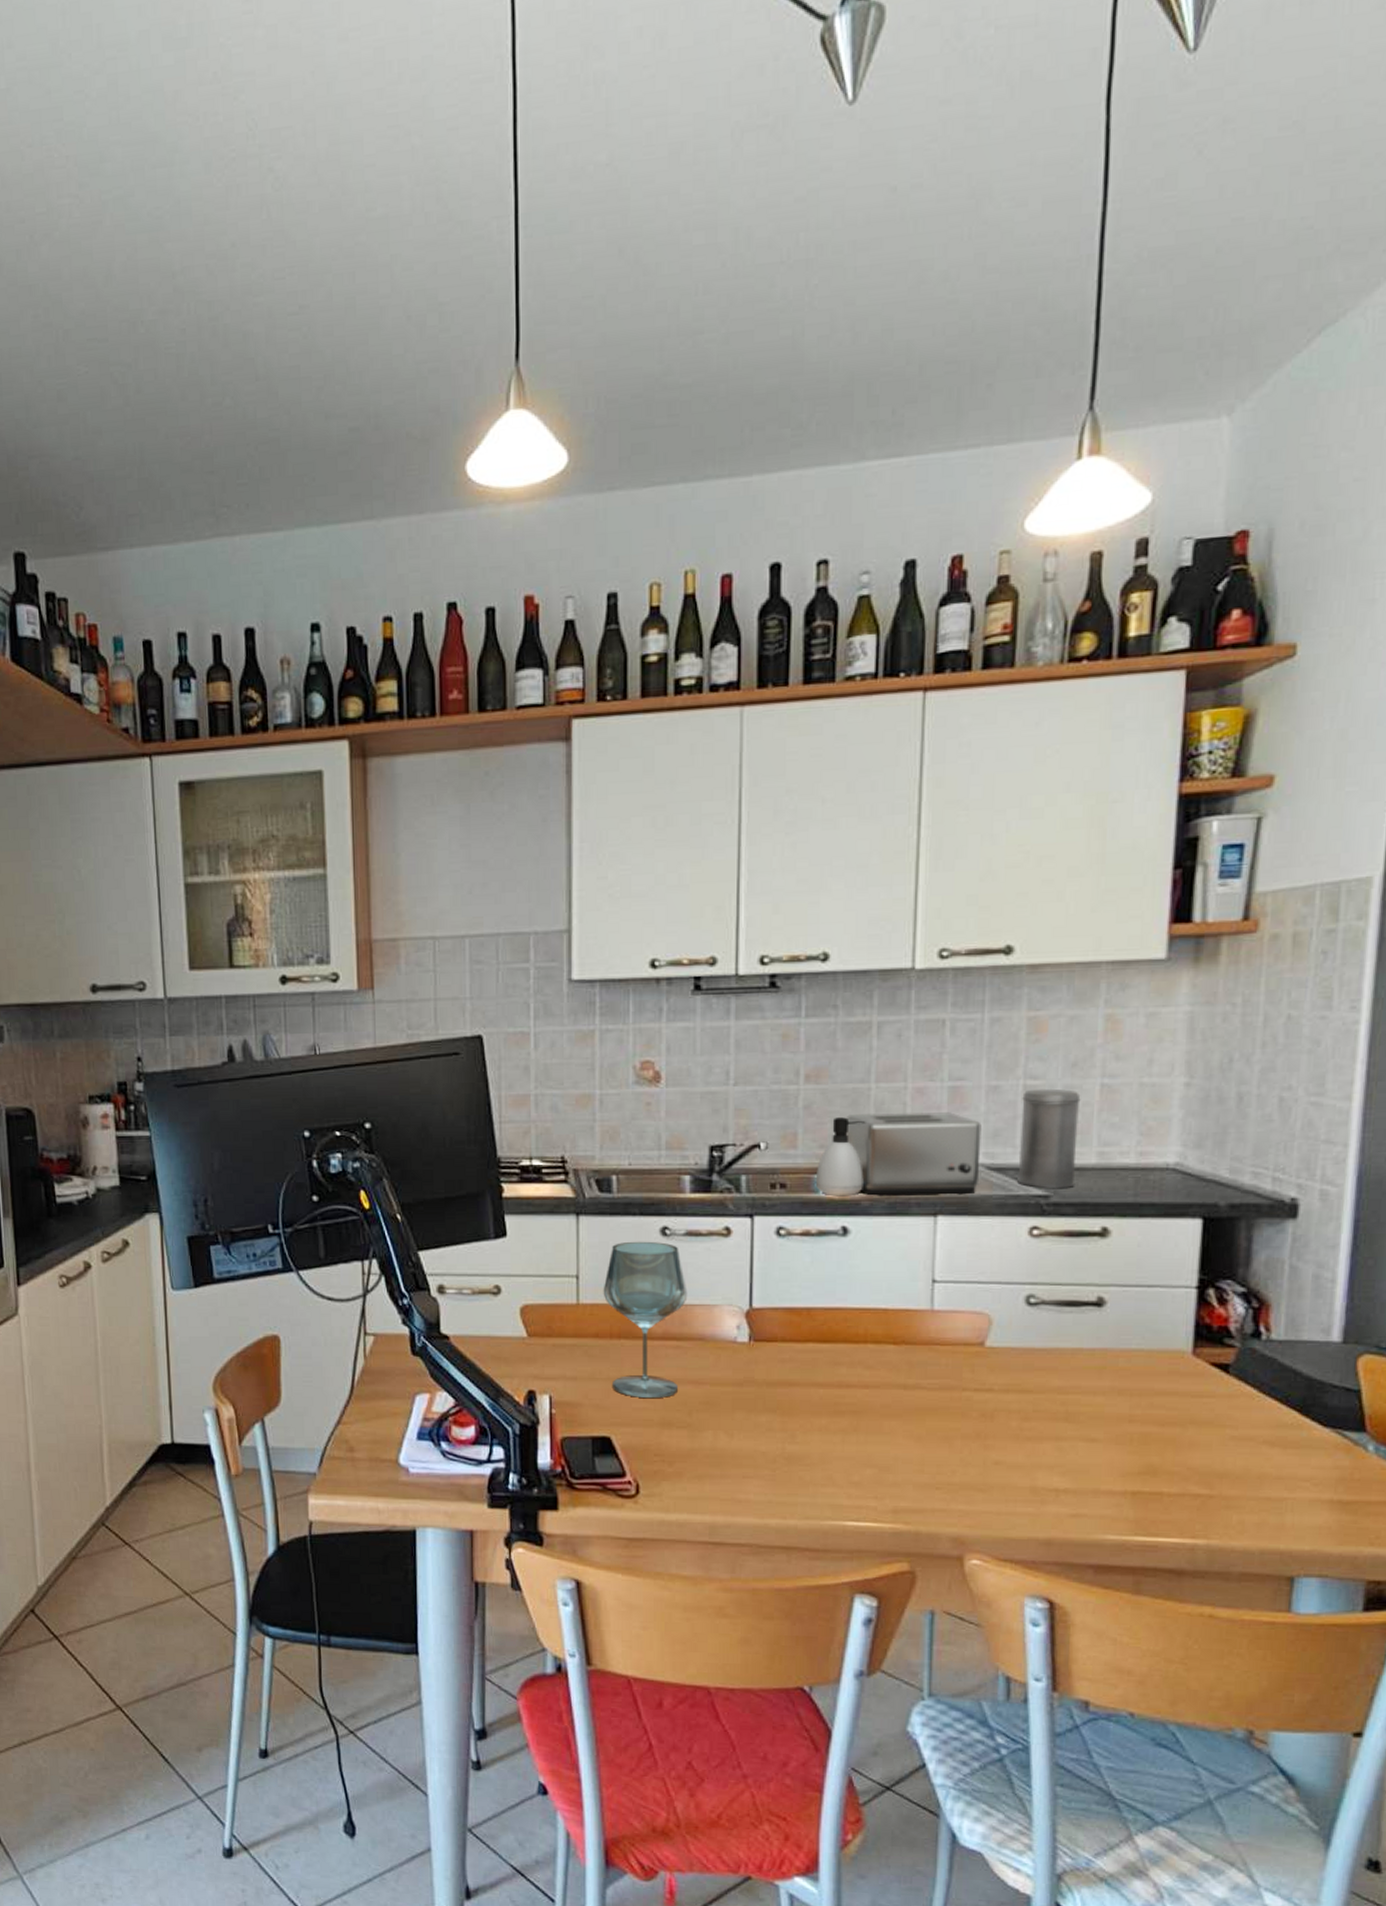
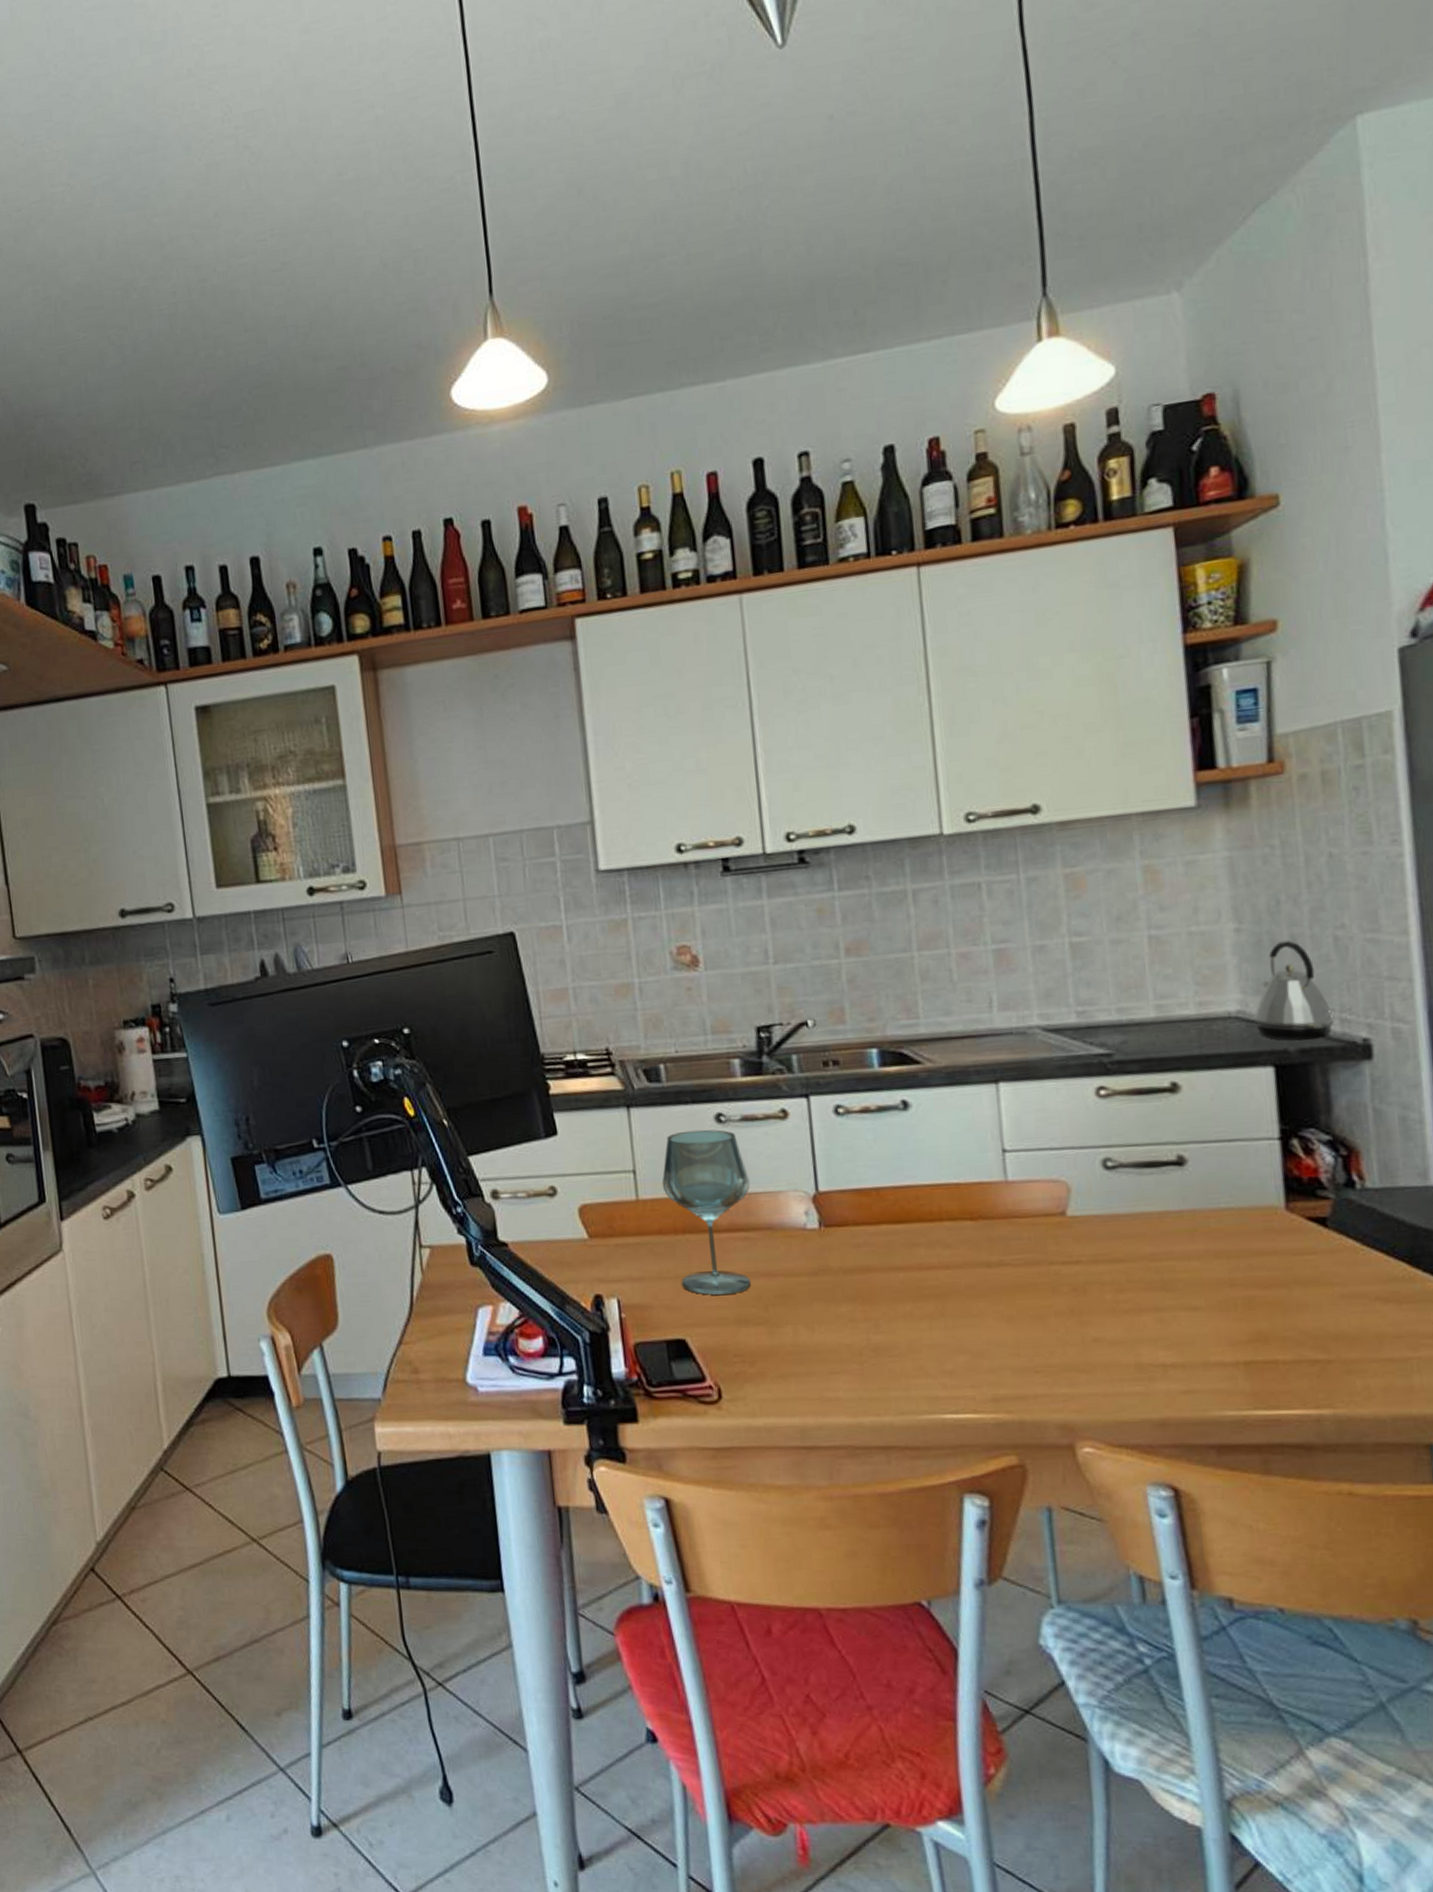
soap dispenser: present [815,1117,866,1197] -> none [868,988,919,1070]
toaster: present [847,1112,982,1196] -> none [893,975,1037,1067]
canister: present [1017,1088,1081,1189] -> none [1069,944,1137,1048]
kettle: none [1189,1098,1267,1195] -> present [1253,940,1334,1041]

